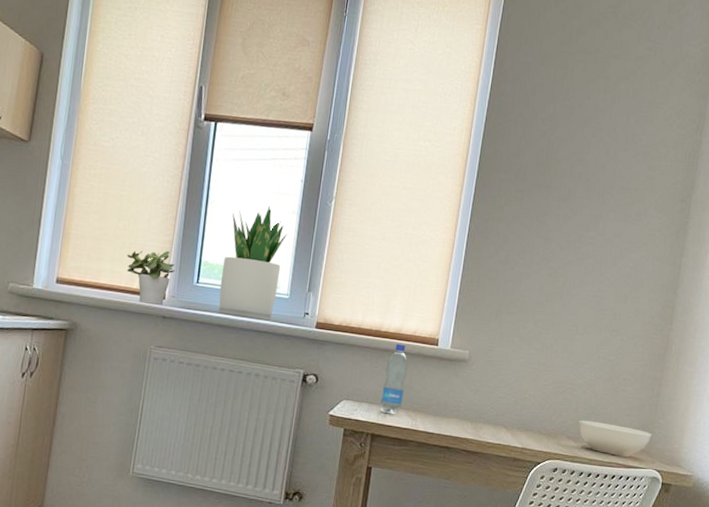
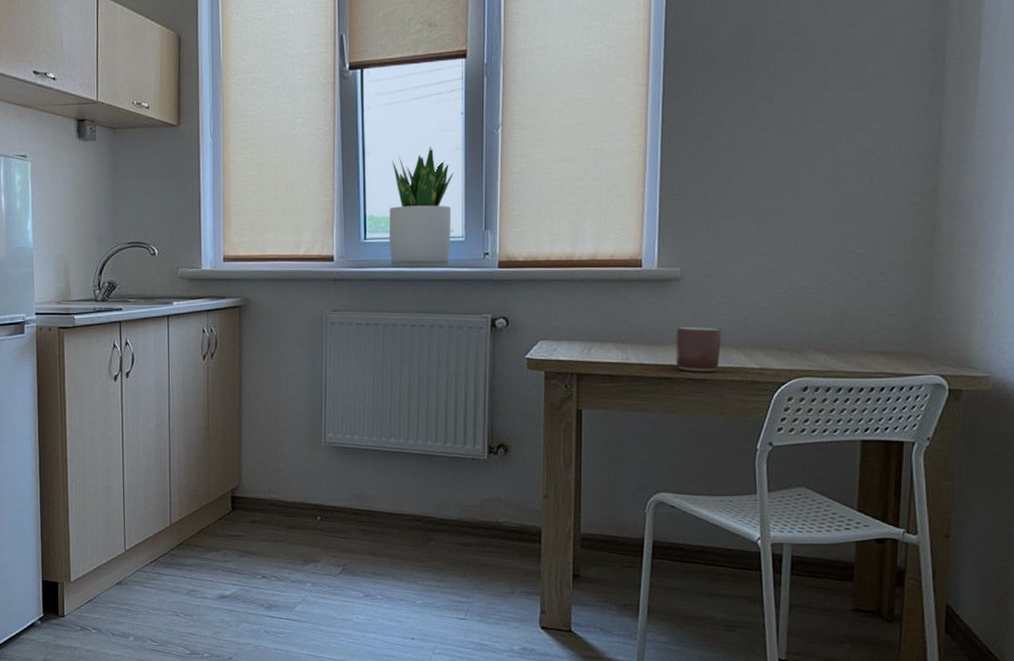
potted plant: present [127,250,175,305] -> none [289,211,340,268]
bottle: present [380,343,409,415] -> none [582,271,610,350]
mug: none [455,403,496,447] -> present [676,327,721,372]
bowl: present [578,420,652,457] -> none [828,327,928,364]

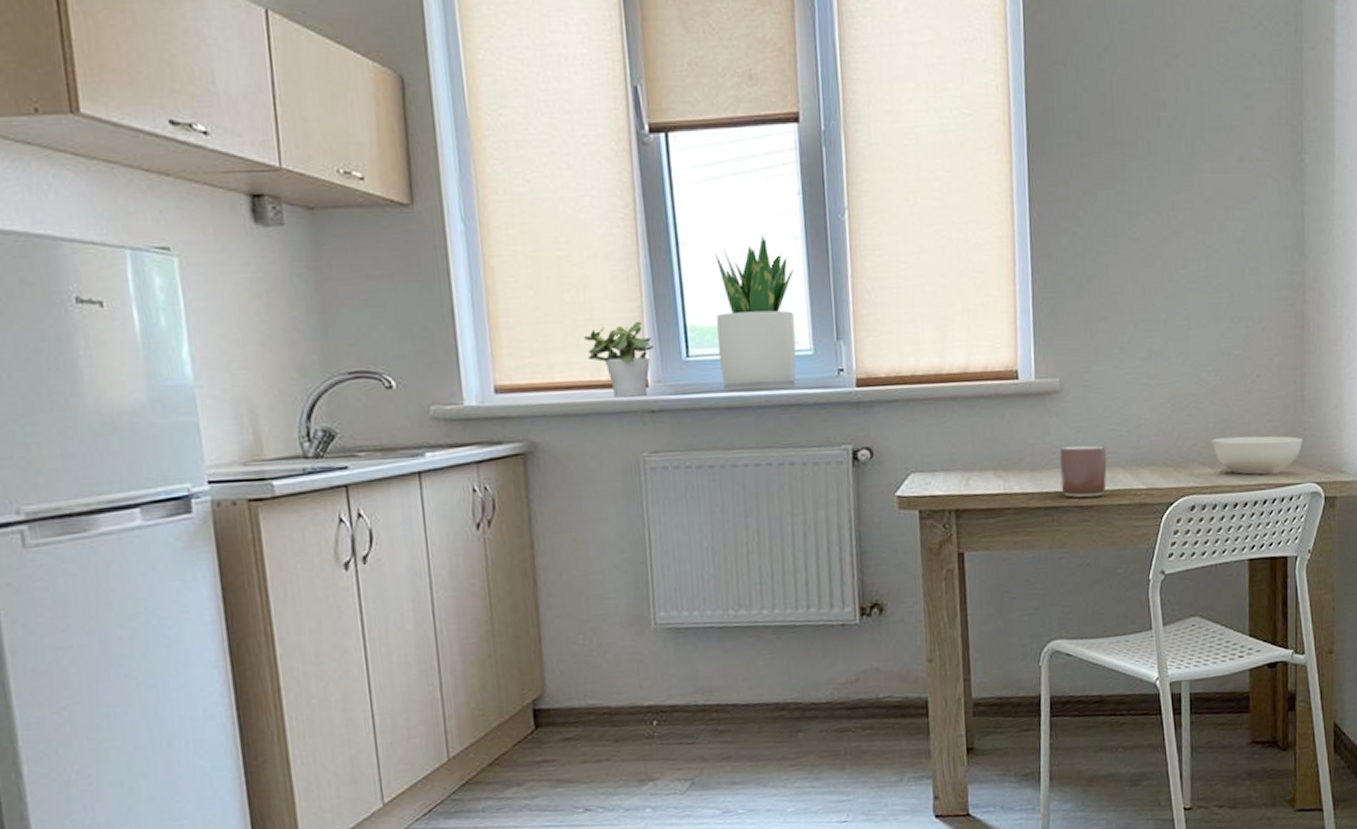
potted plant: none [289,211,340,268] -> present [583,321,653,398]
bowl: none [828,327,928,364] -> present [1211,436,1303,475]

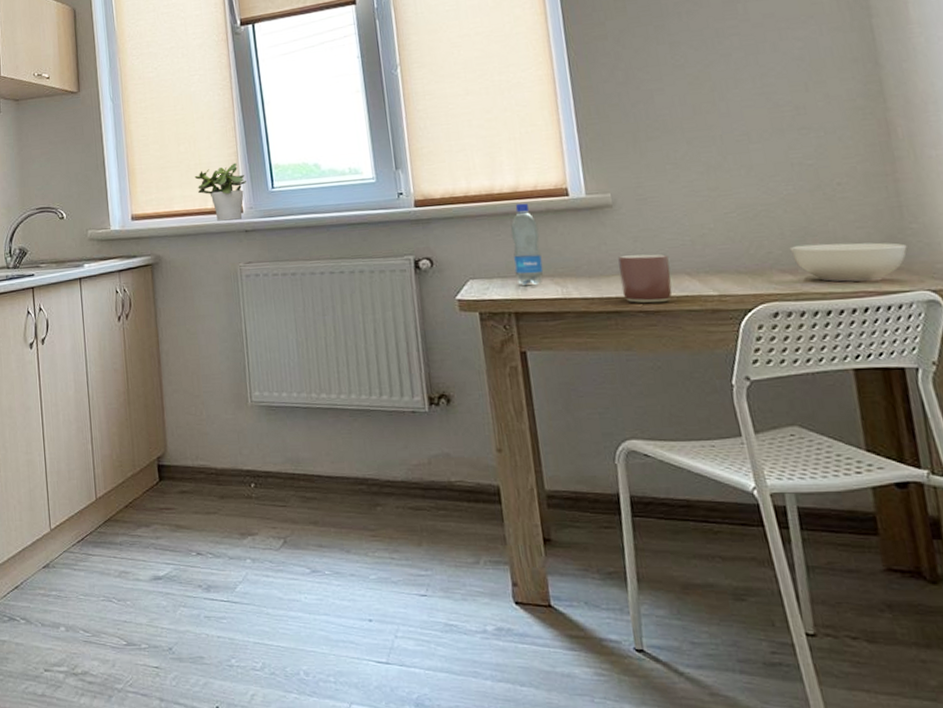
planter: present [714,235,797,393] -> none [292,91,362,215]
bottle: none [957,386,987,480] -> present [510,203,544,286]

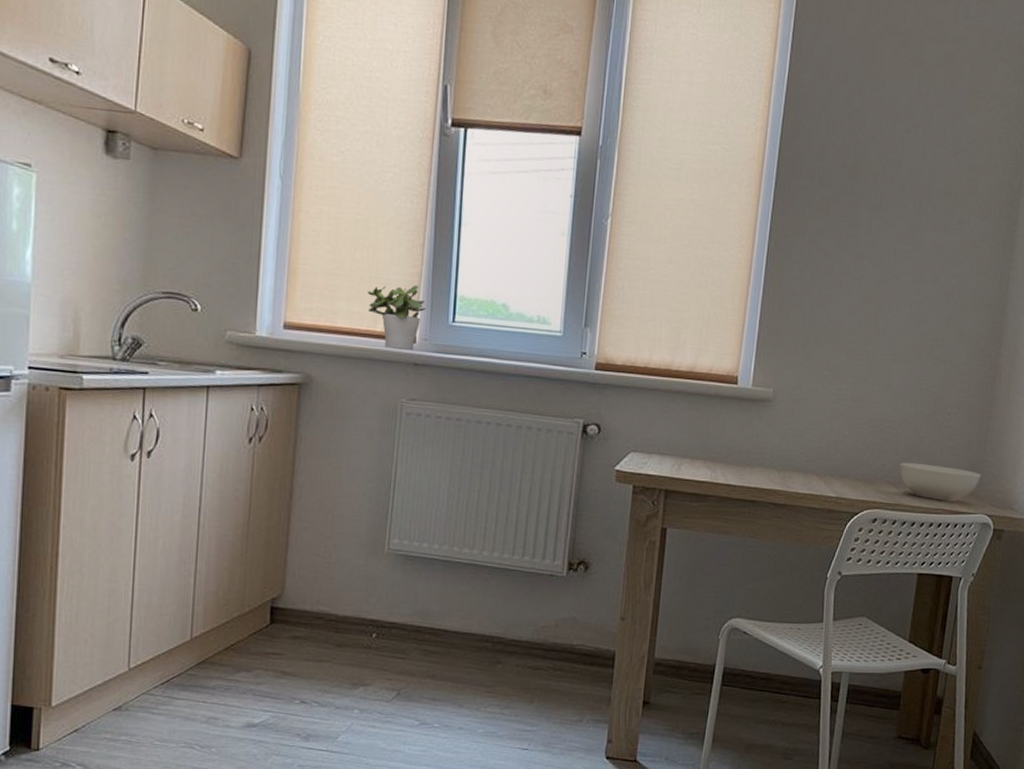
bottle: present [510,203,544,286] -> none [673,384,704,467]
mug: present [618,254,673,304] -> none [760,450,805,498]

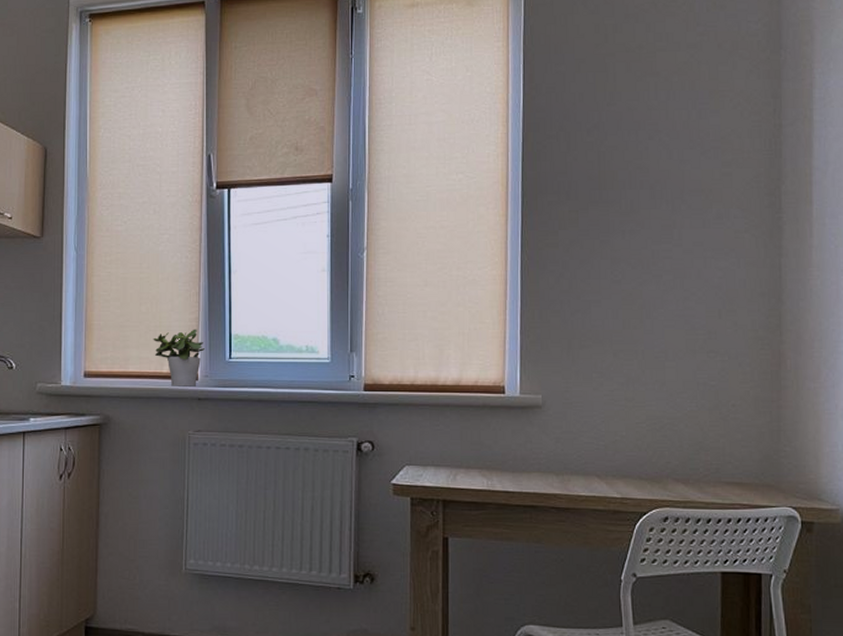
bowl: present [899,462,982,502] -> none [685,458,779,496]

